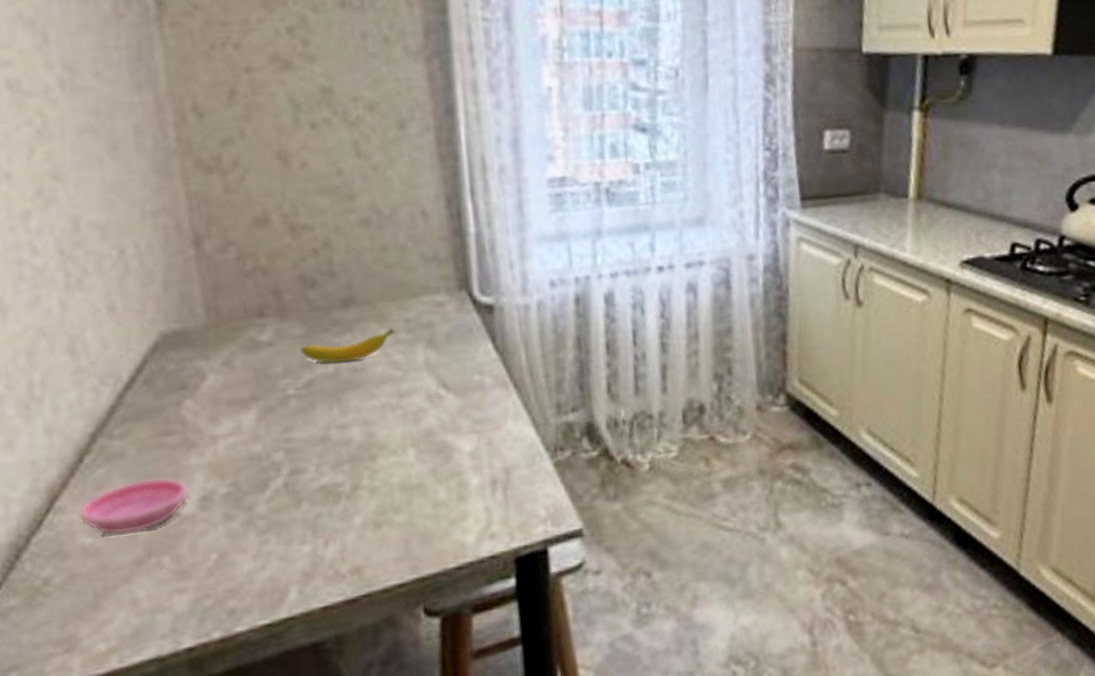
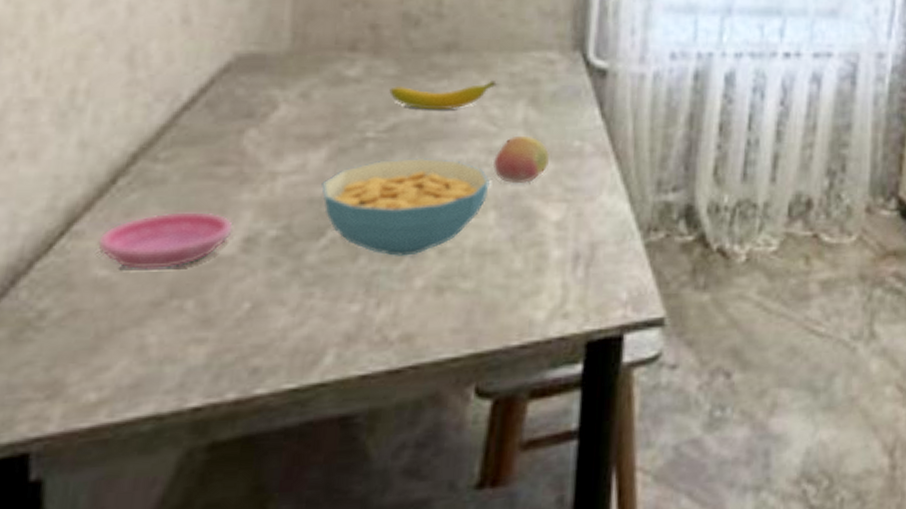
cereal bowl: none [257,407,406,500] -> present [321,157,491,256]
fruit: none [403,375,455,423] -> present [492,135,550,184]

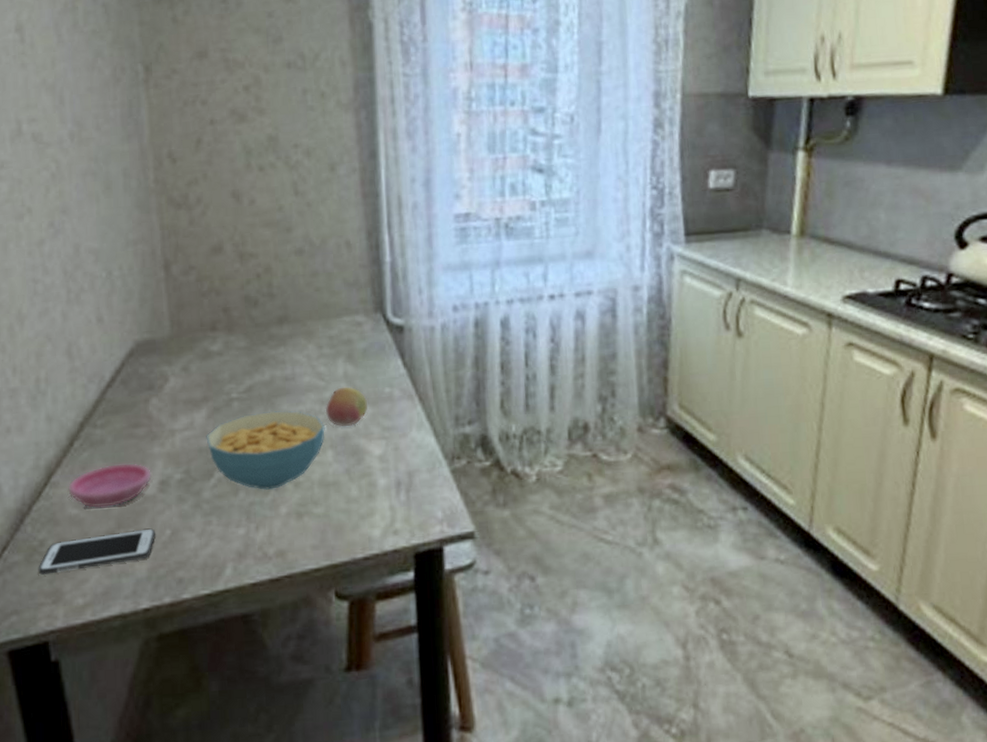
cell phone: none [28,299,227,359] -> present [38,528,155,575]
banana: present [389,81,497,110] -> none [243,344,320,373]

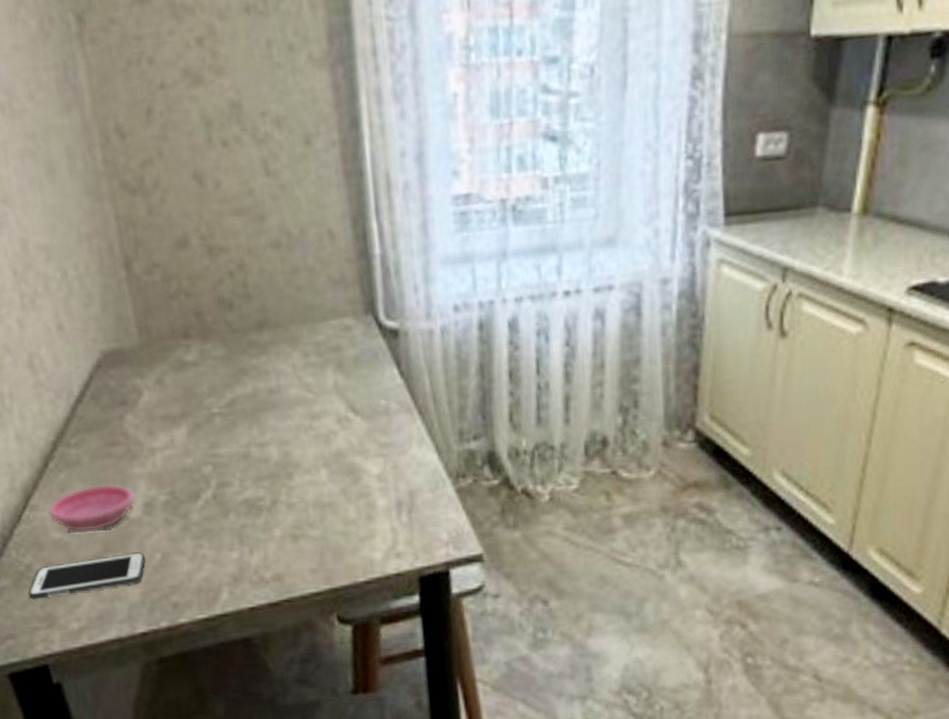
cereal bowl: present [206,410,326,490] -> none [188,426,318,512]
fruit: present [325,386,368,427] -> none [315,399,363,444]

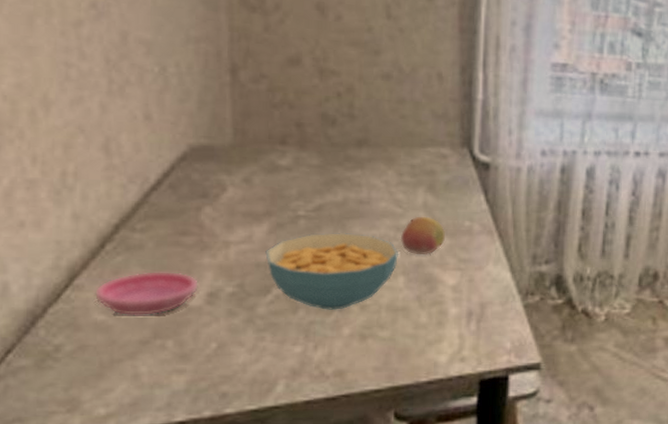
cell phone: present [27,552,146,599] -> none [50,340,198,382]
cereal bowl: none [188,426,318,512] -> present [265,232,399,310]
fruit: none [315,399,363,444] -> present [400,216,446,255]

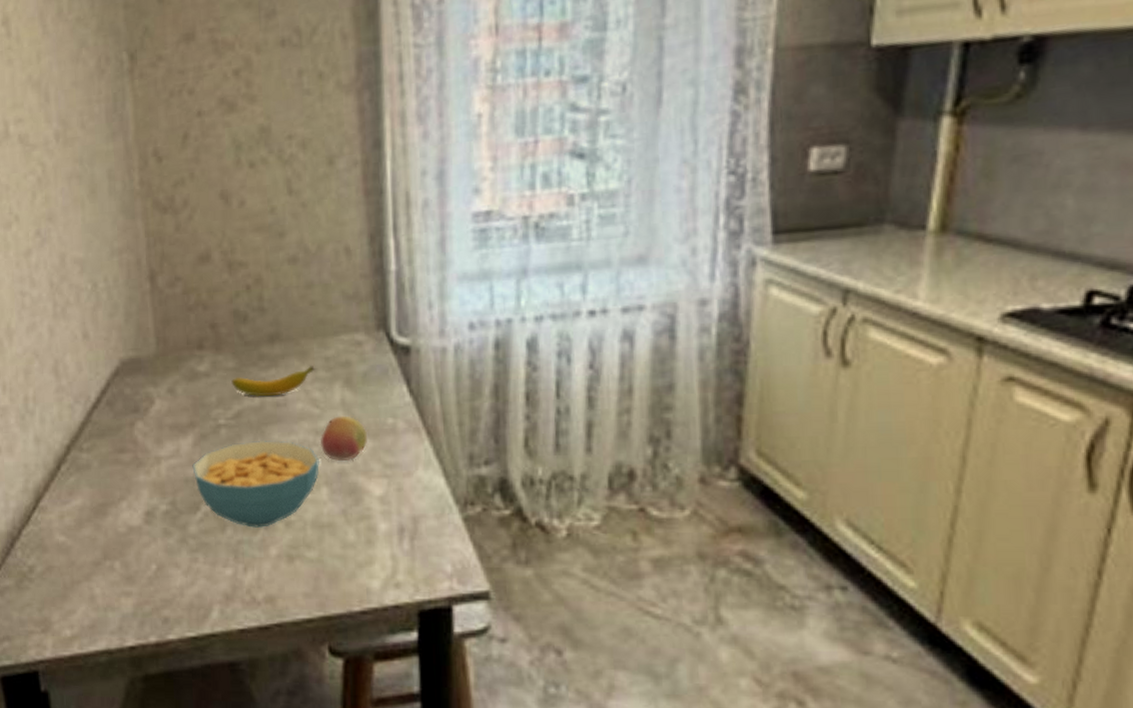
saucer: present [94,270,200,316] -> none [55,490,138,537]
banana: none [314,171,401,194] -> present [231,366,315,397]

